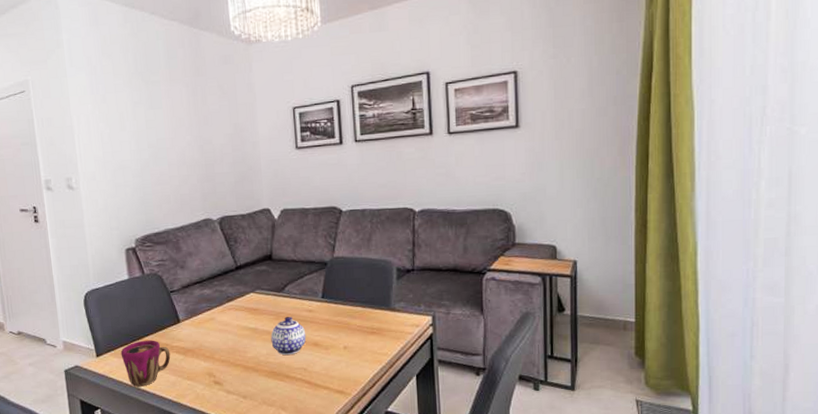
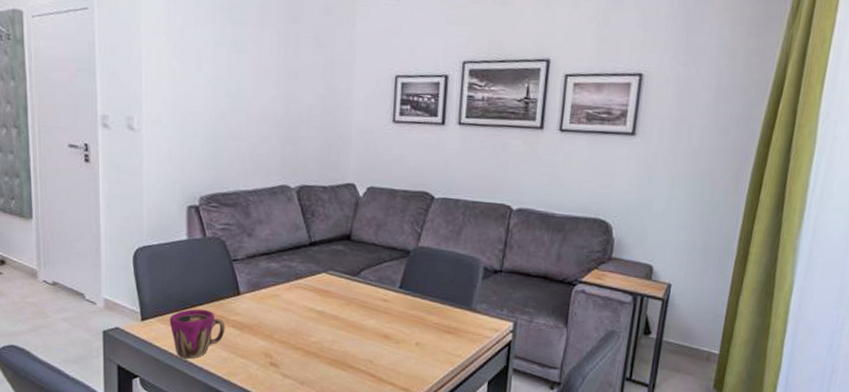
teapot: present [270,316,306,356] -> none [338,303,377,345]

